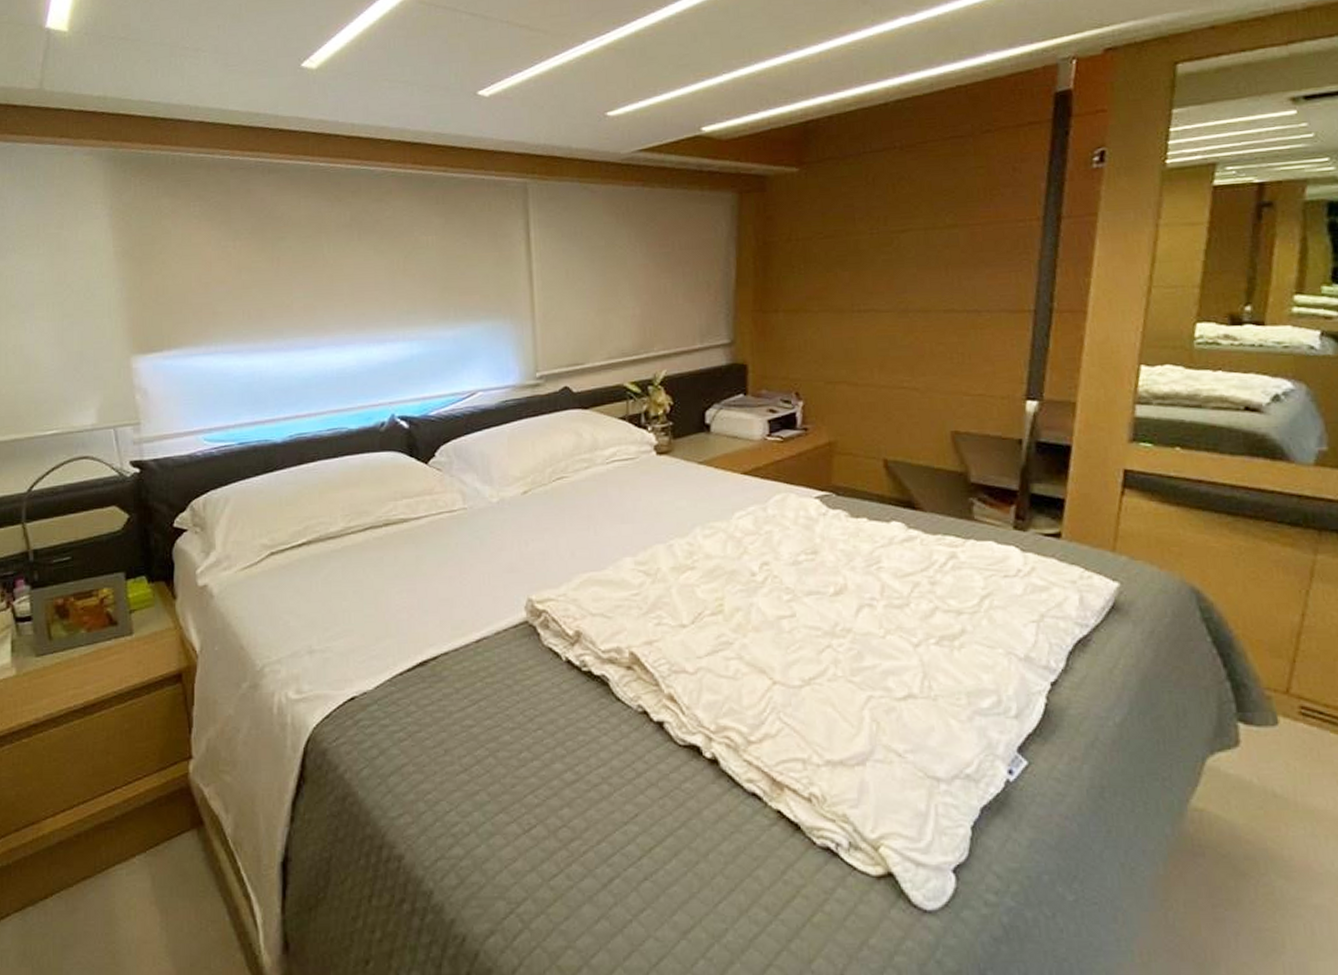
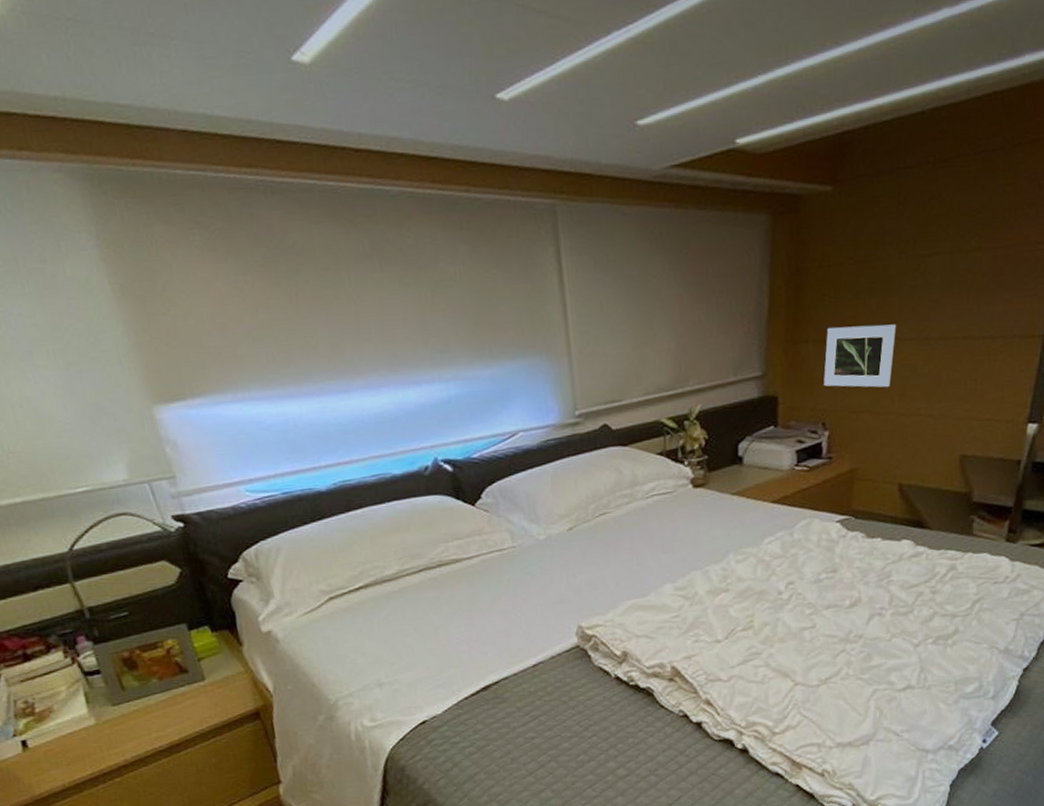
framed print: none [795,296,872,358] -> present [824,324,897,388]

